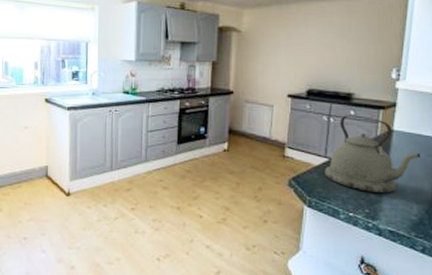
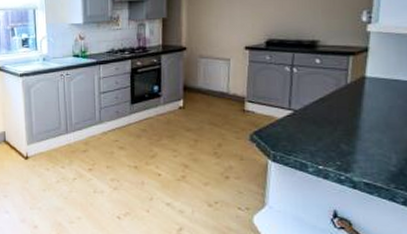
kettle: present [325,115,421,194] -> none [289,63,399,145]

